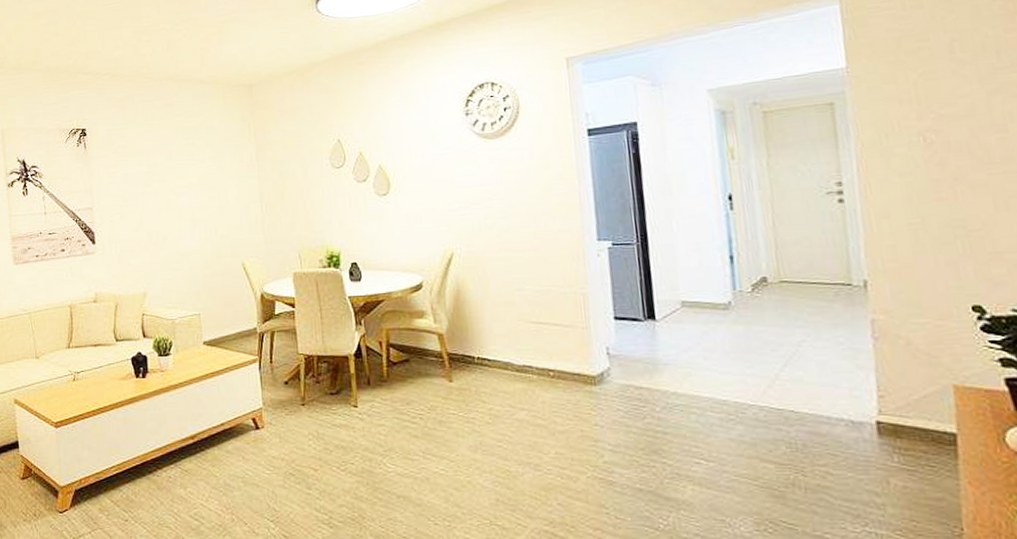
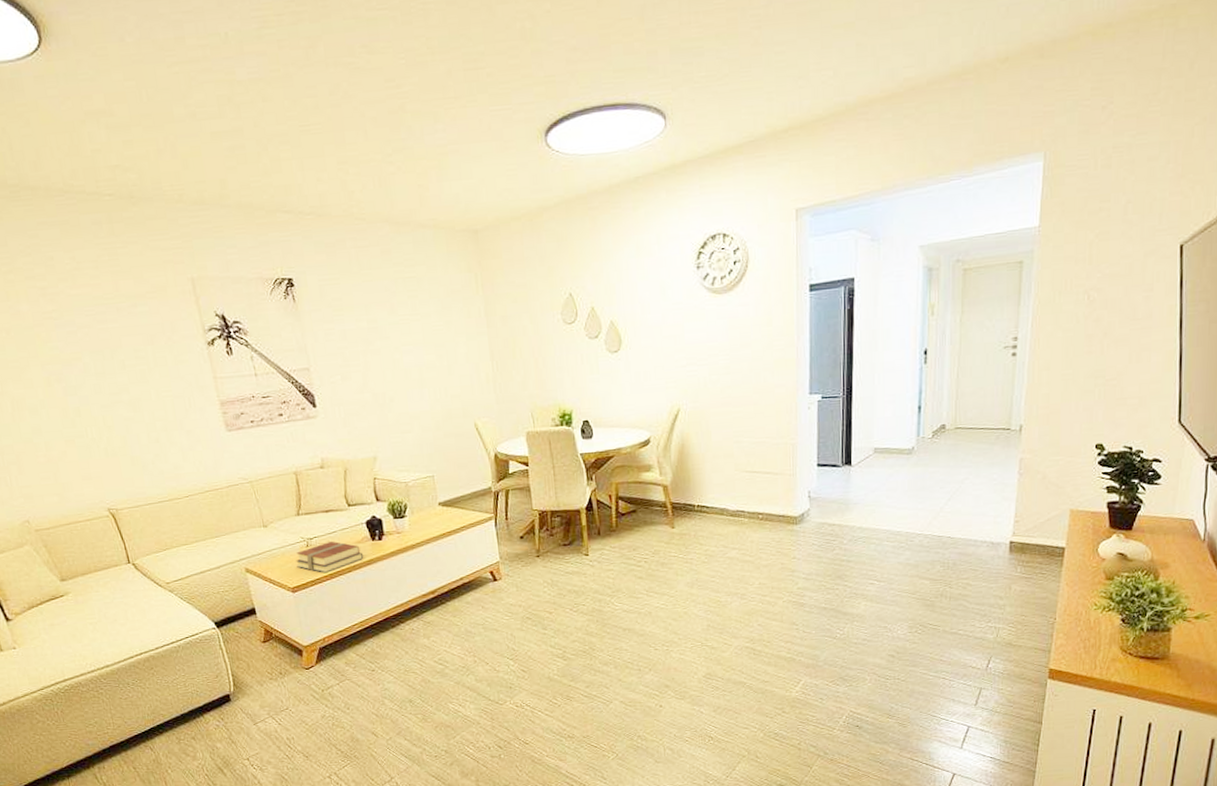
books: none [62,376,127,409] -> present [296,541,364,573]

